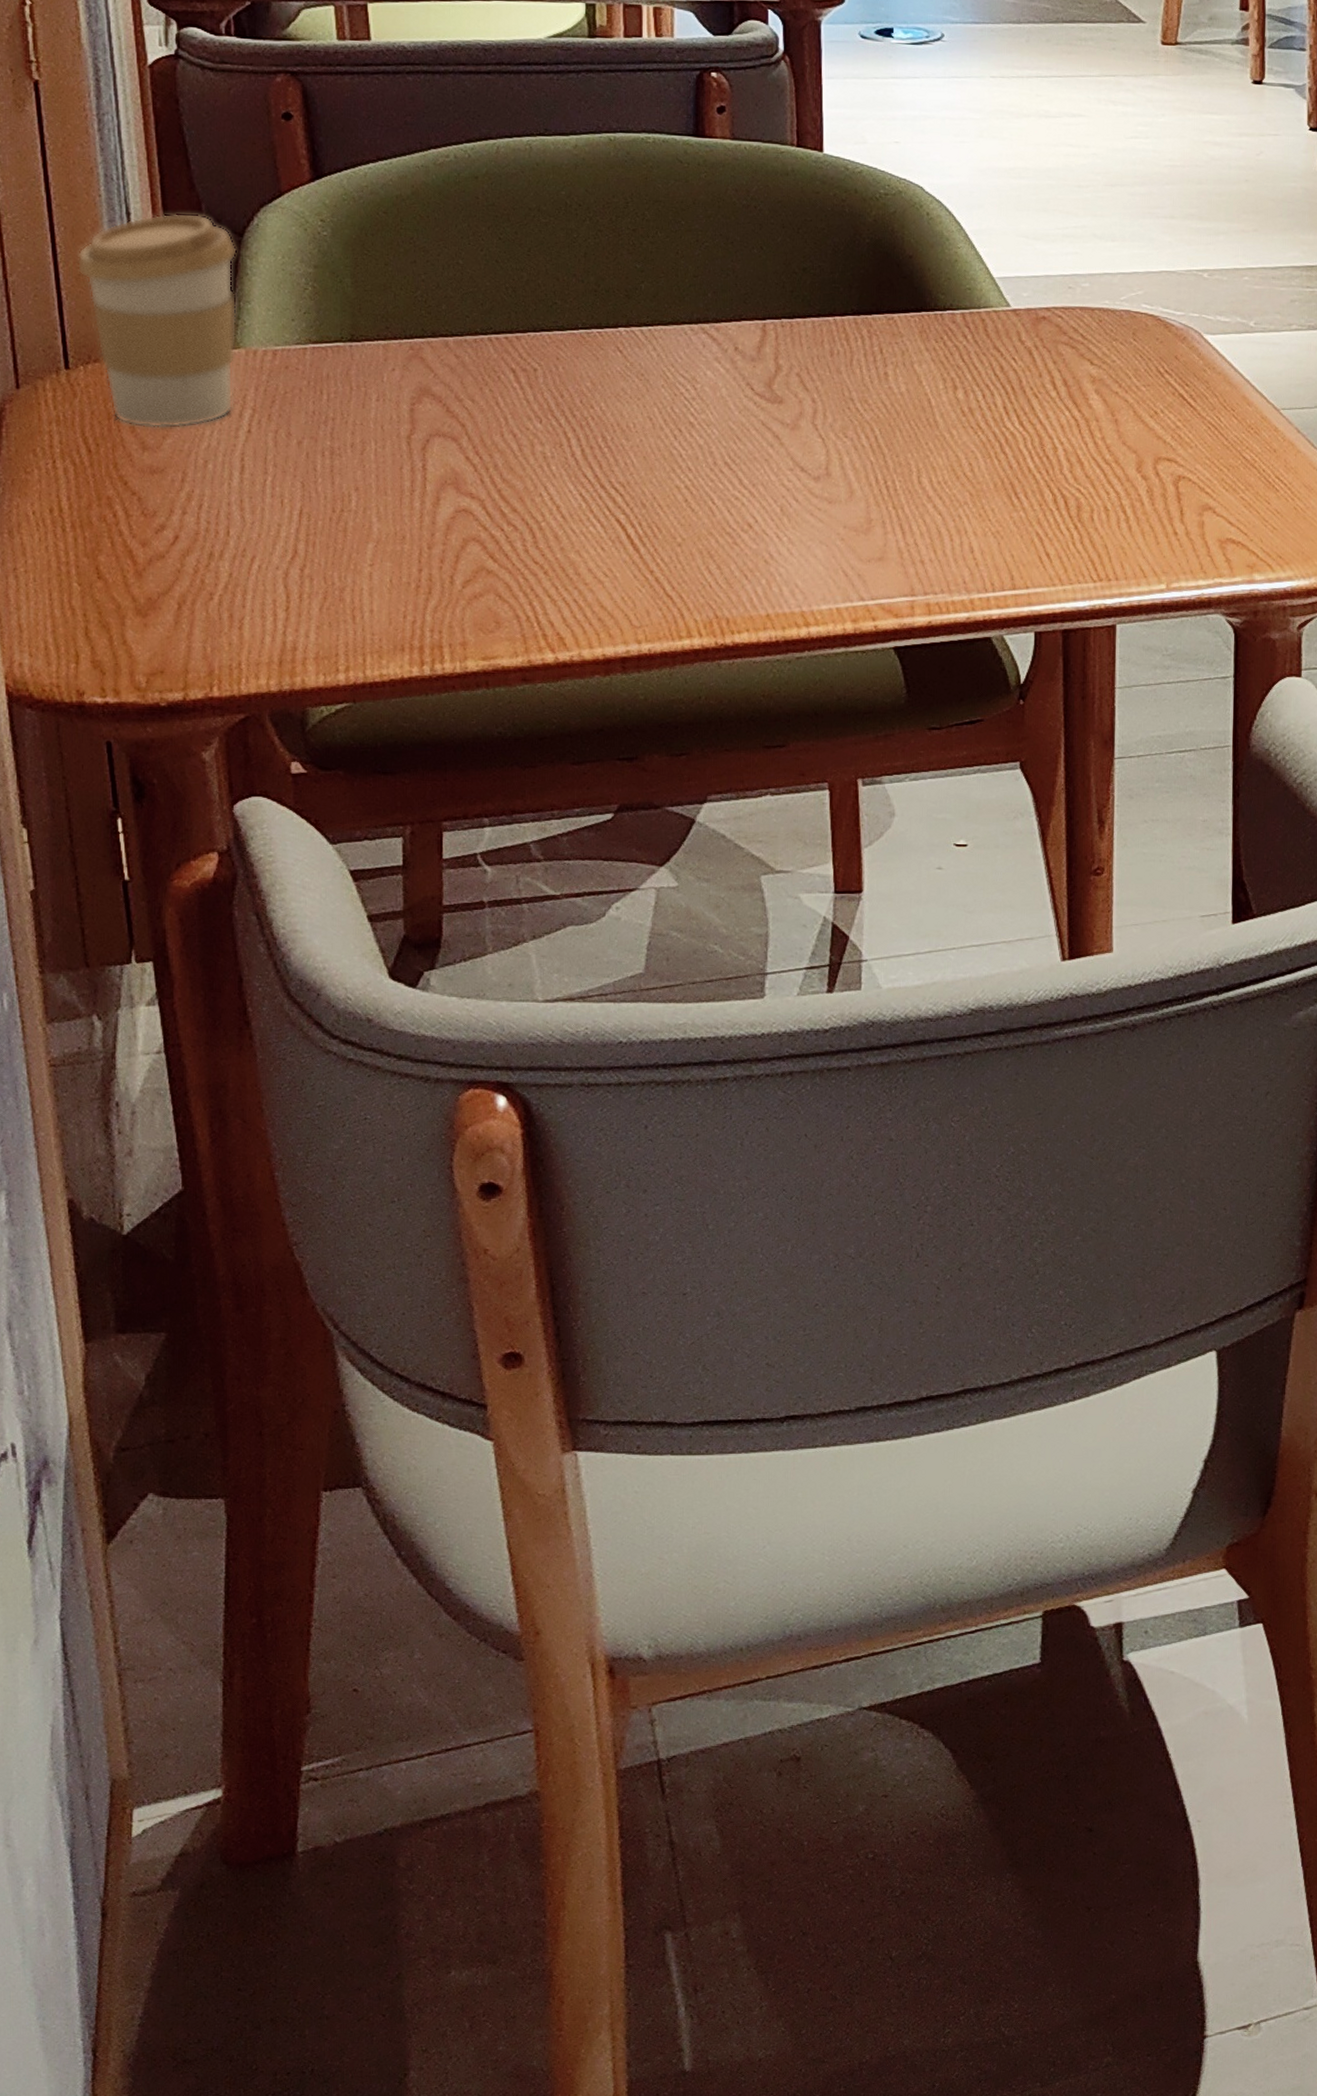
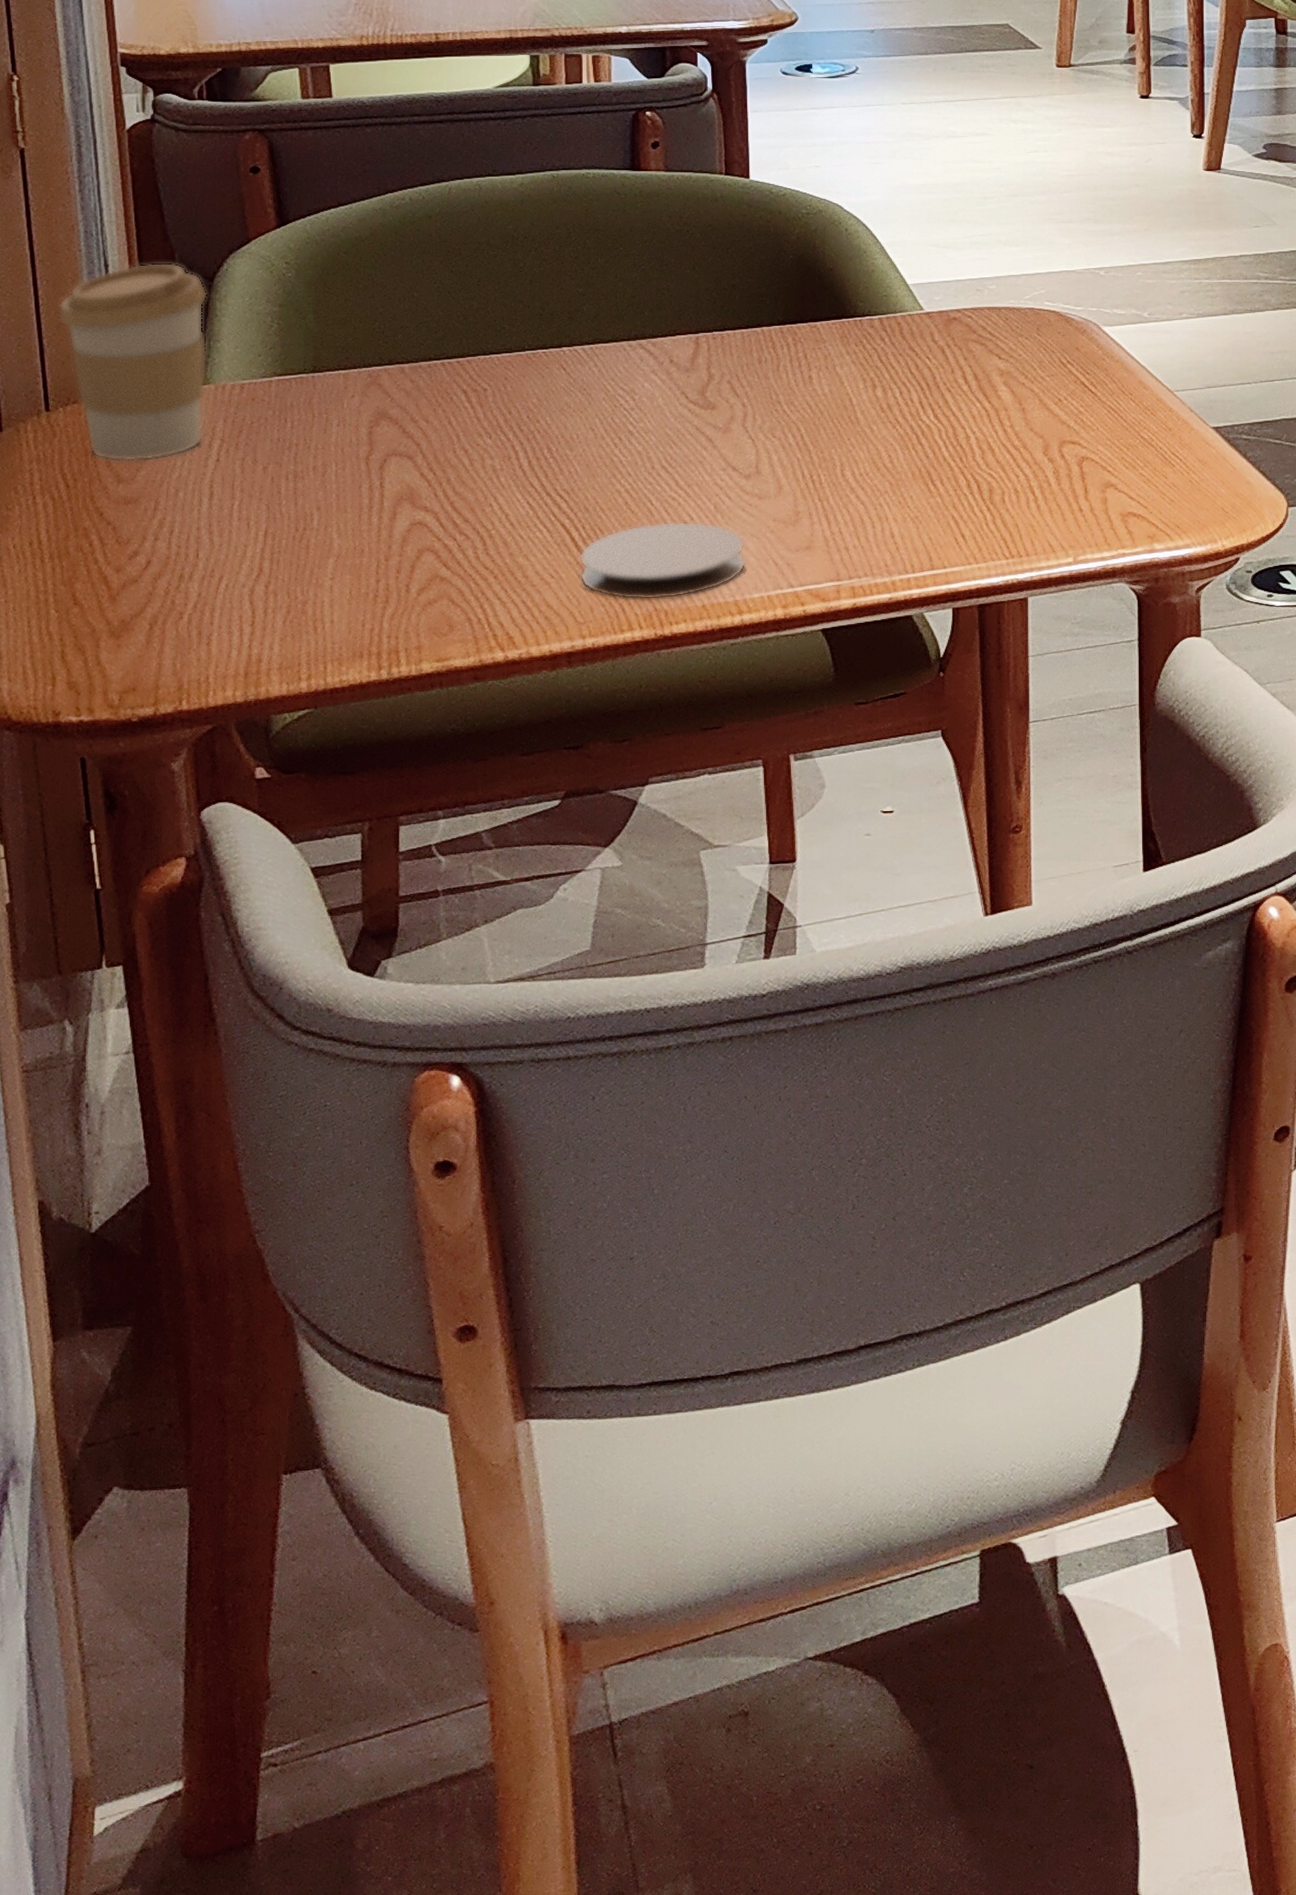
coaster: none [635,522,814,606] -> present [579,521,746,600]

